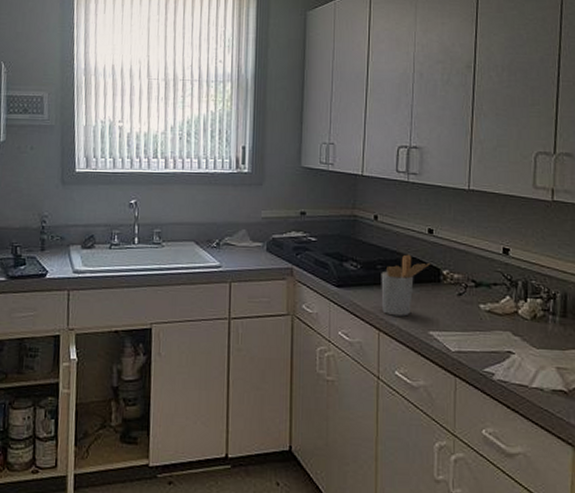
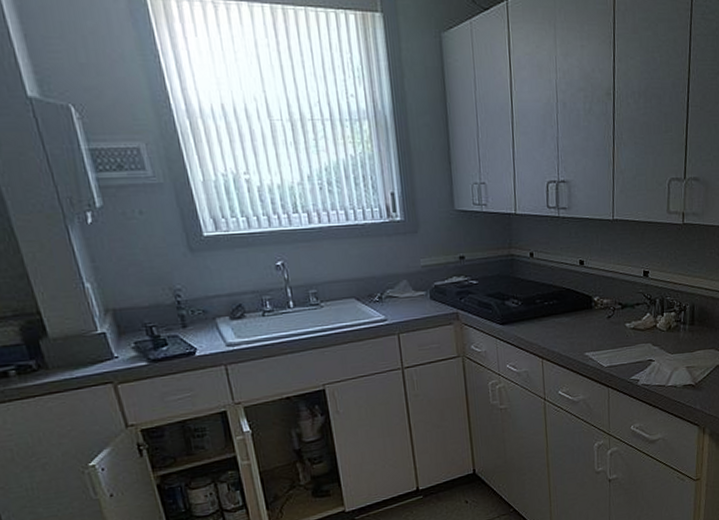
utensil holder: present [381,254,431,316] -> none [540,286,584,344]

